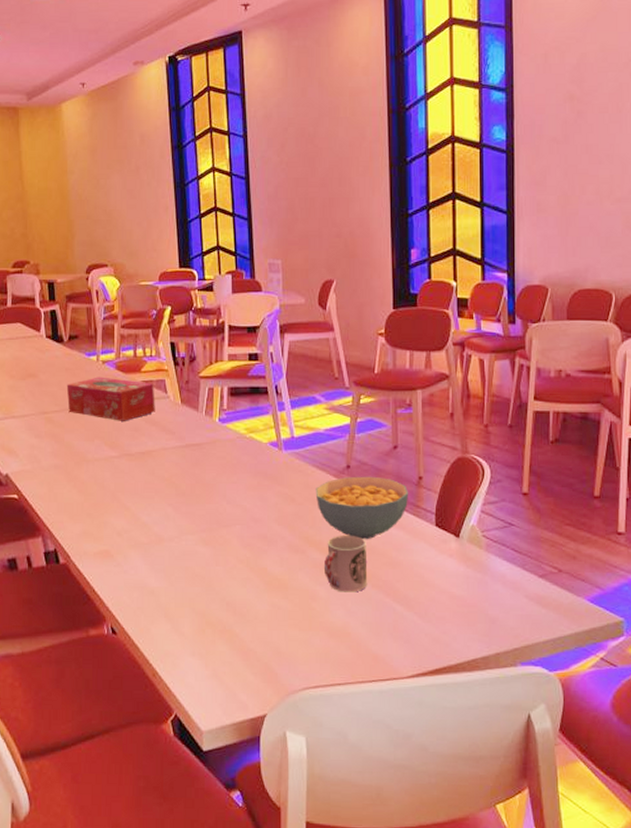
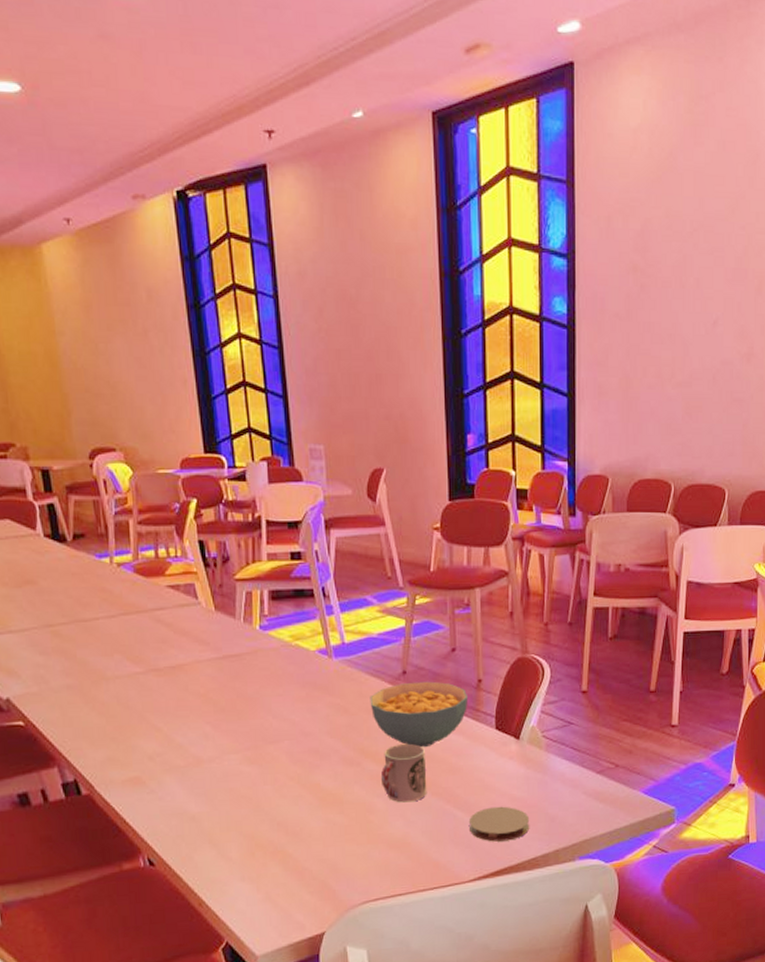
tissue box: present [66,377,155,421] -> none [74,582,185,632]
coaster: none [407,603,470,639] -> present [468,806,530,842]

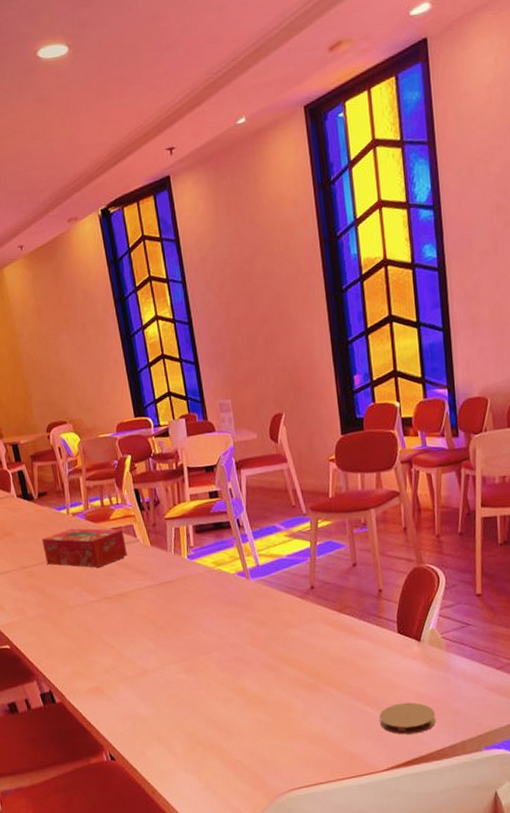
tissue box: none [74,582,185,632] -> present [41,528,127,568]
cereal bowl: present [369,681,469,748] -> none [283,594,371,653]
cup: present [380,744,427,803] -> none [297,650,340,702]

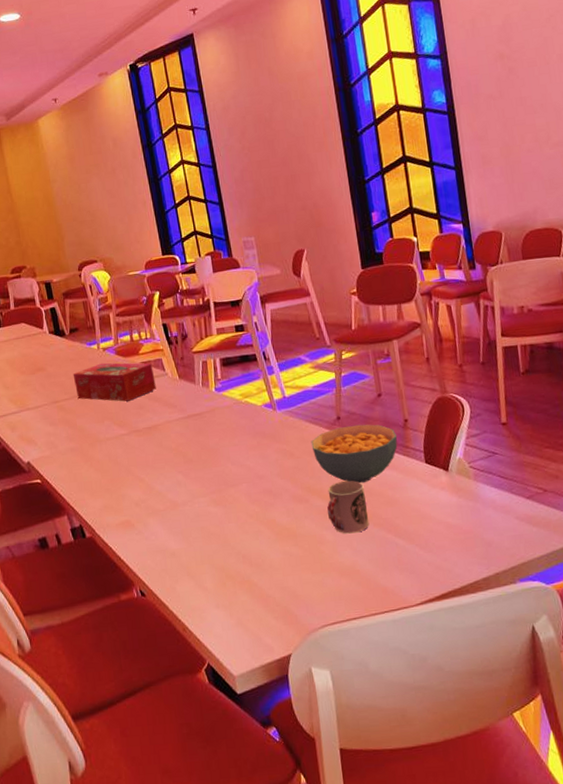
cereal bowl: none [283,594,371,653] -> present [311,424,398,484]
cup: none [297,650,340,702] -> present [327,481,370,534]
coaster: present [379,702,436,735] -> none [410,533,468,567]

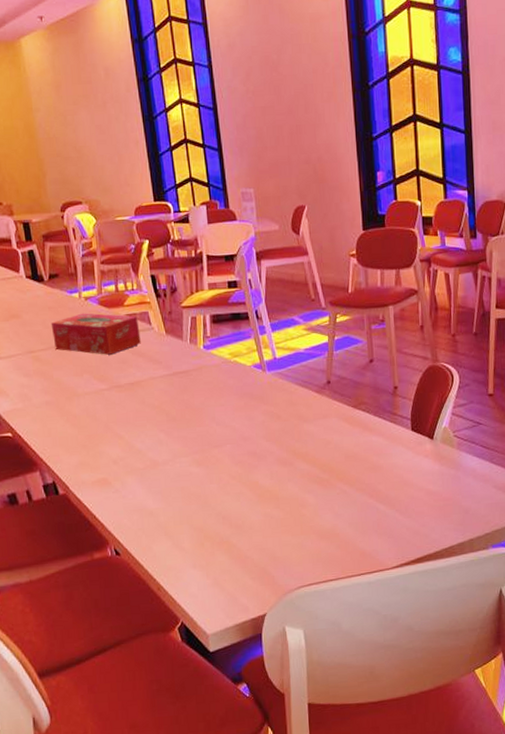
cereal bowl: present [311,424,398,484] -> none [299,389,386,449]
cup: present [327,481,370,534] -> none [311,445,352,498]

